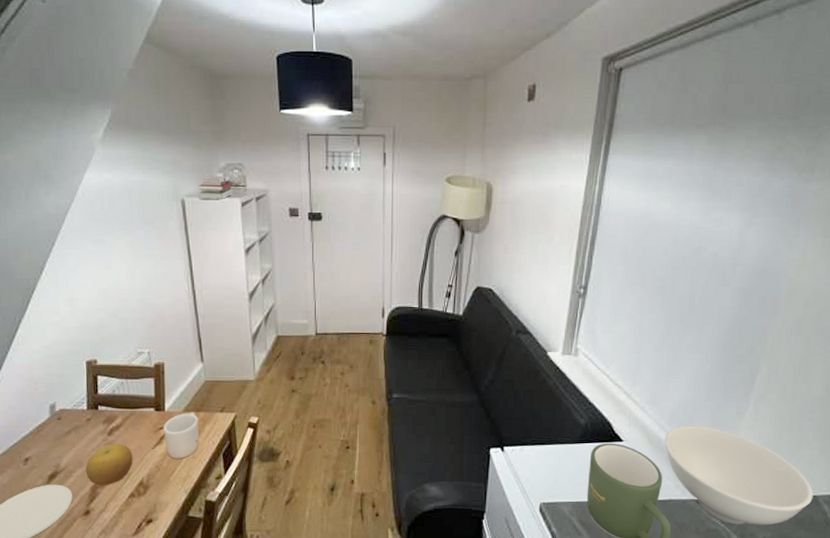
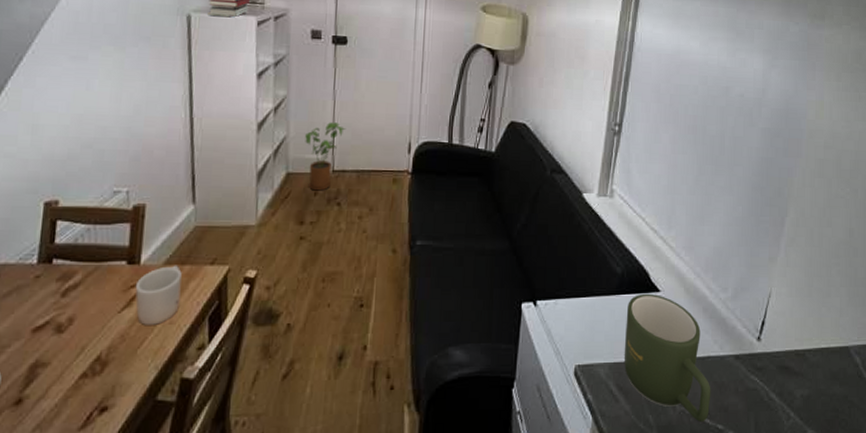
fruit: present [85,444,133,486] -> none [24,308,92,364]
house plant: none [290,291,326,351] -> present [305,122,346,191]
bowl: present [664,425,814,525] -> none [700,272,845,382]

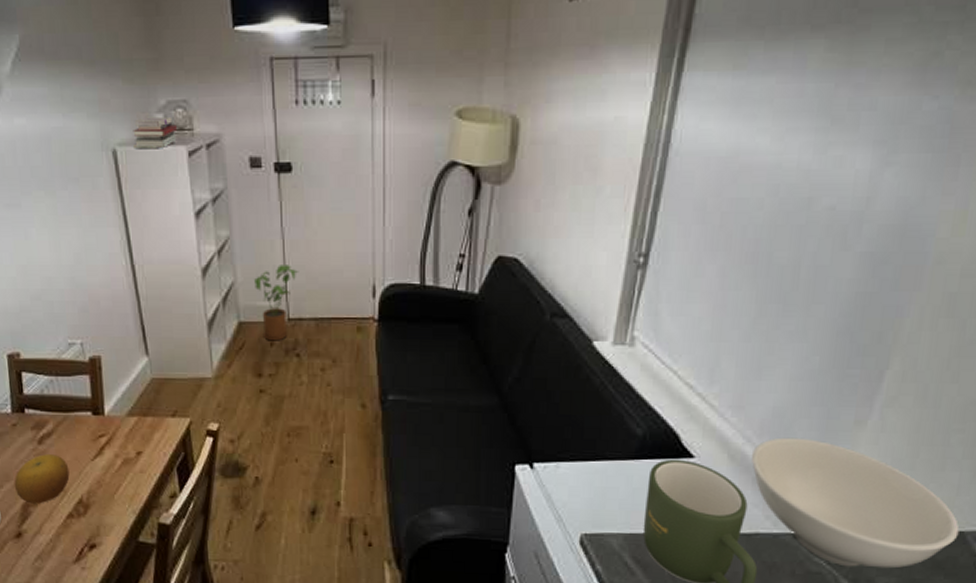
fruit: none [24,308,92,364] -> present [14,454,70,504]
mug: present [135,265,182,325] -> none [103,416,148,473]
bowl: none [700,272,845,382] -> present [751,437,960,569]

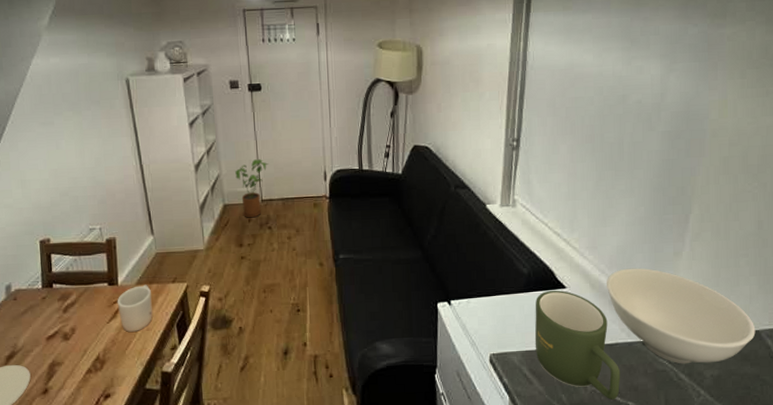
fruit: present [14,454,70,504] -> none [42,320,89,364]
mug: none [103,416,148,473] -> present [117,284,153,332]
books: present [133,116,178,150] -> none [141,53,176,78]

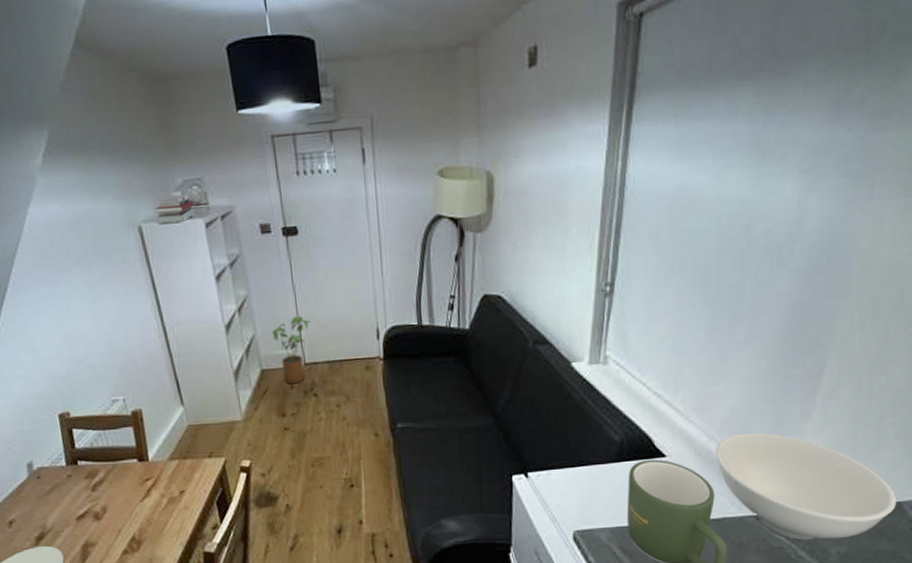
mug: present [117,284,153,332] -> none [149,459,190,511]
books: none [141,53,176,78] -> present [155,193,195,225]

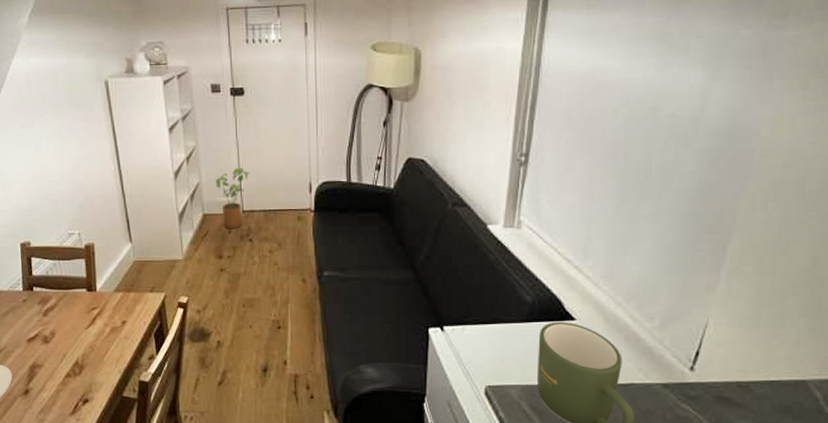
books: present [155,193,195,225] -> none [121,54,155,80]
bowl: present [714,432,897,541] -> none [622,302,802,413]

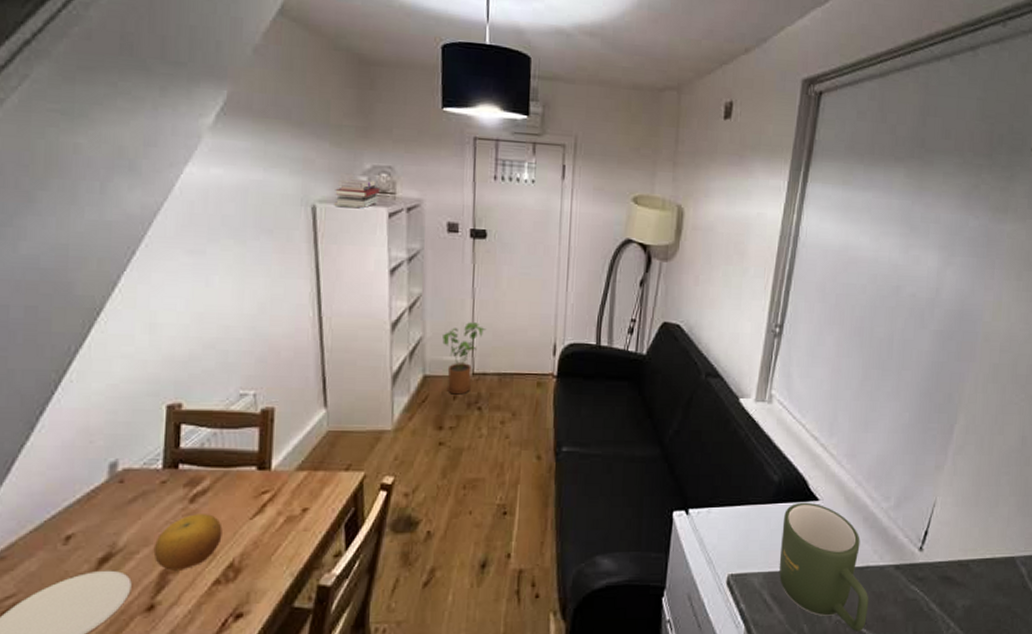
fruit: none [23,324,68,366] -> present [153,514,223,571]
books: none [121,54,155,80] -> present [334,178,381,209]

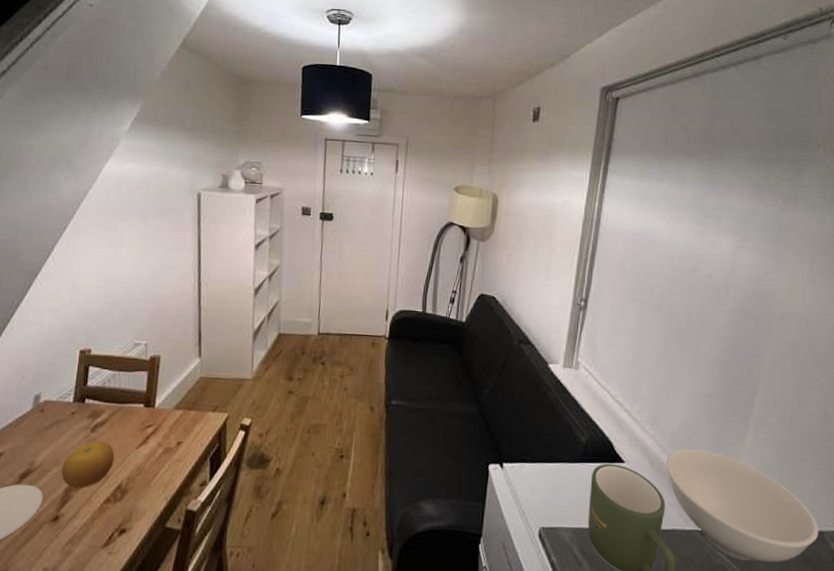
books: present [334,178,381,209] -> none [215,171,251,196]
house plant: present [442,322,487,395] -> none [295,290,331,351]
bowl: none [862,481,1011,593] -> present [666,448,819,563]

